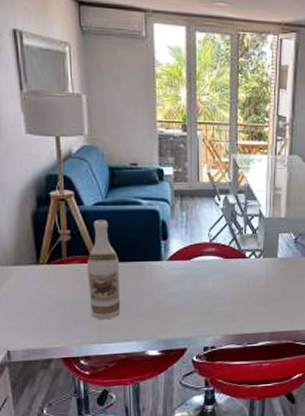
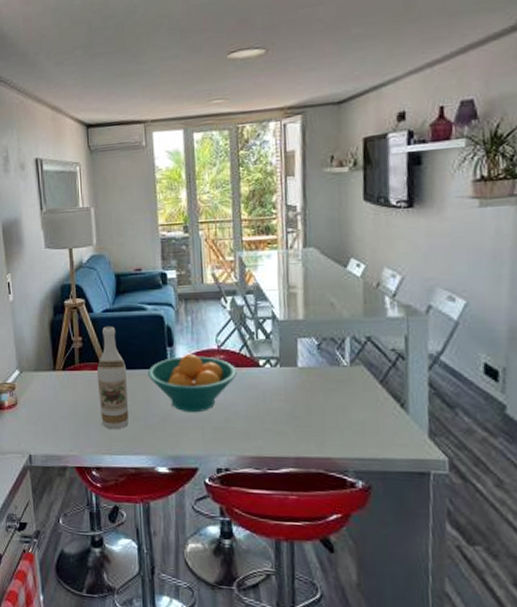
fruit bowl: none [141,247,226,300] -> present [148,354,237,413]

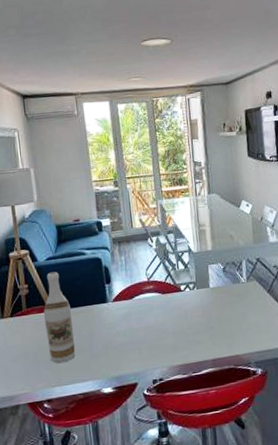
fruit bowl: present [148,354,237,413] -> none [90,288,164,338]

